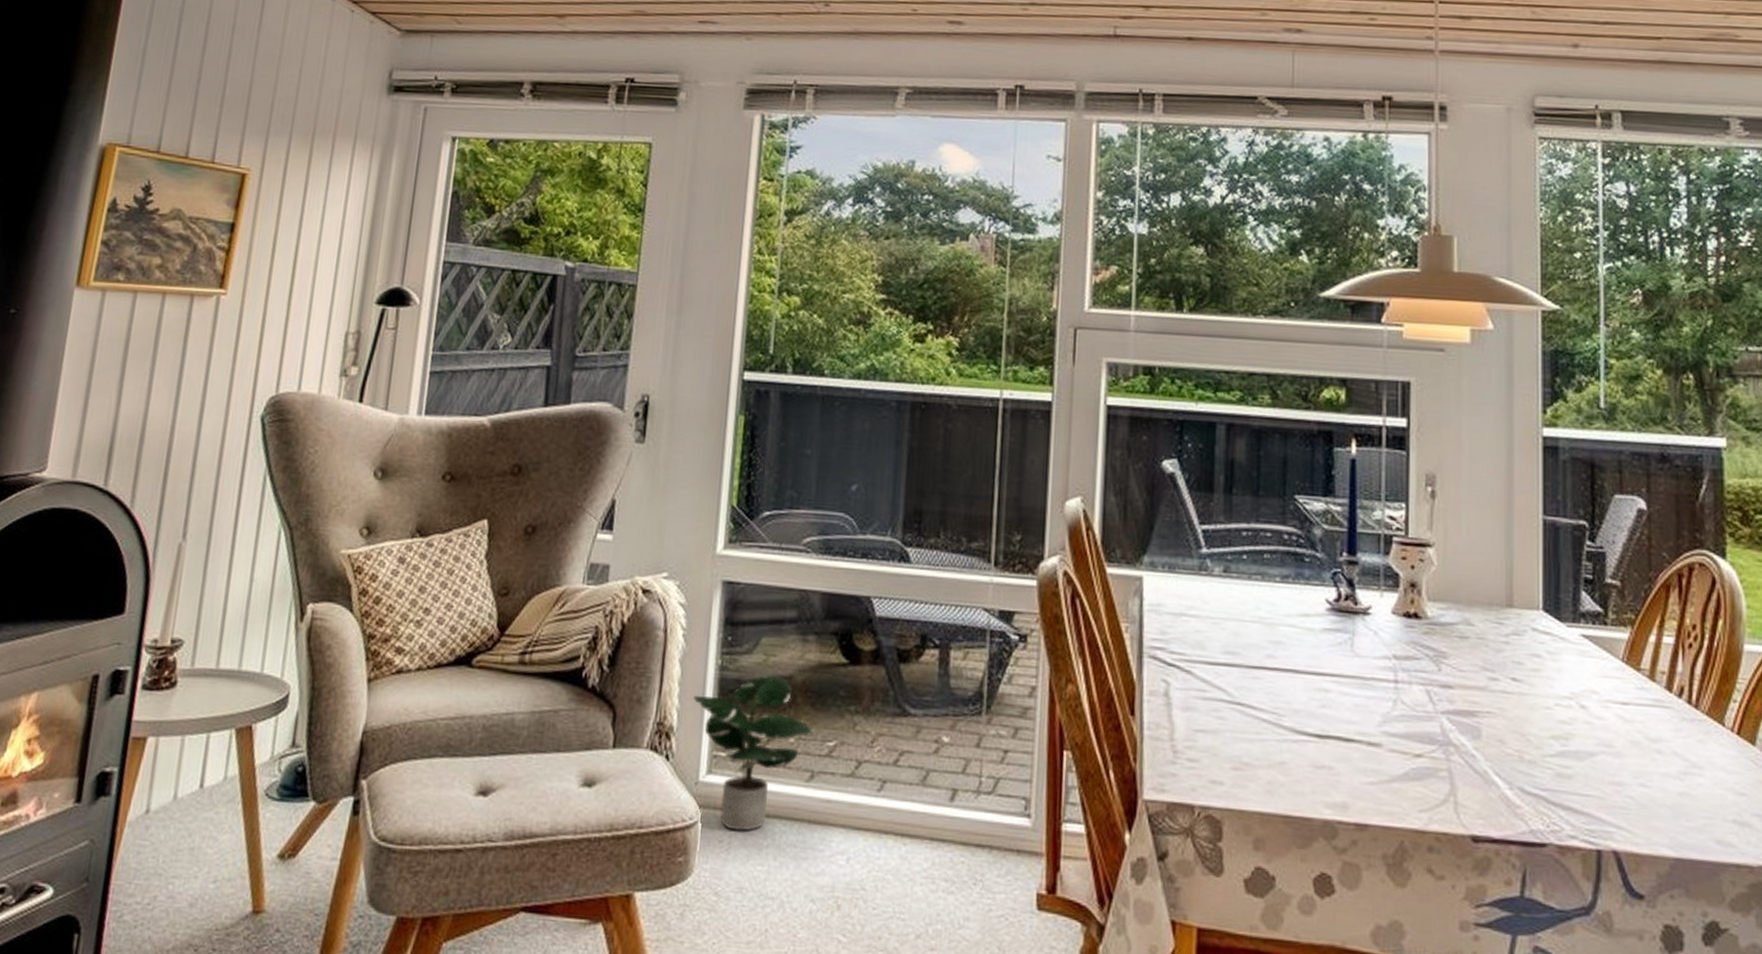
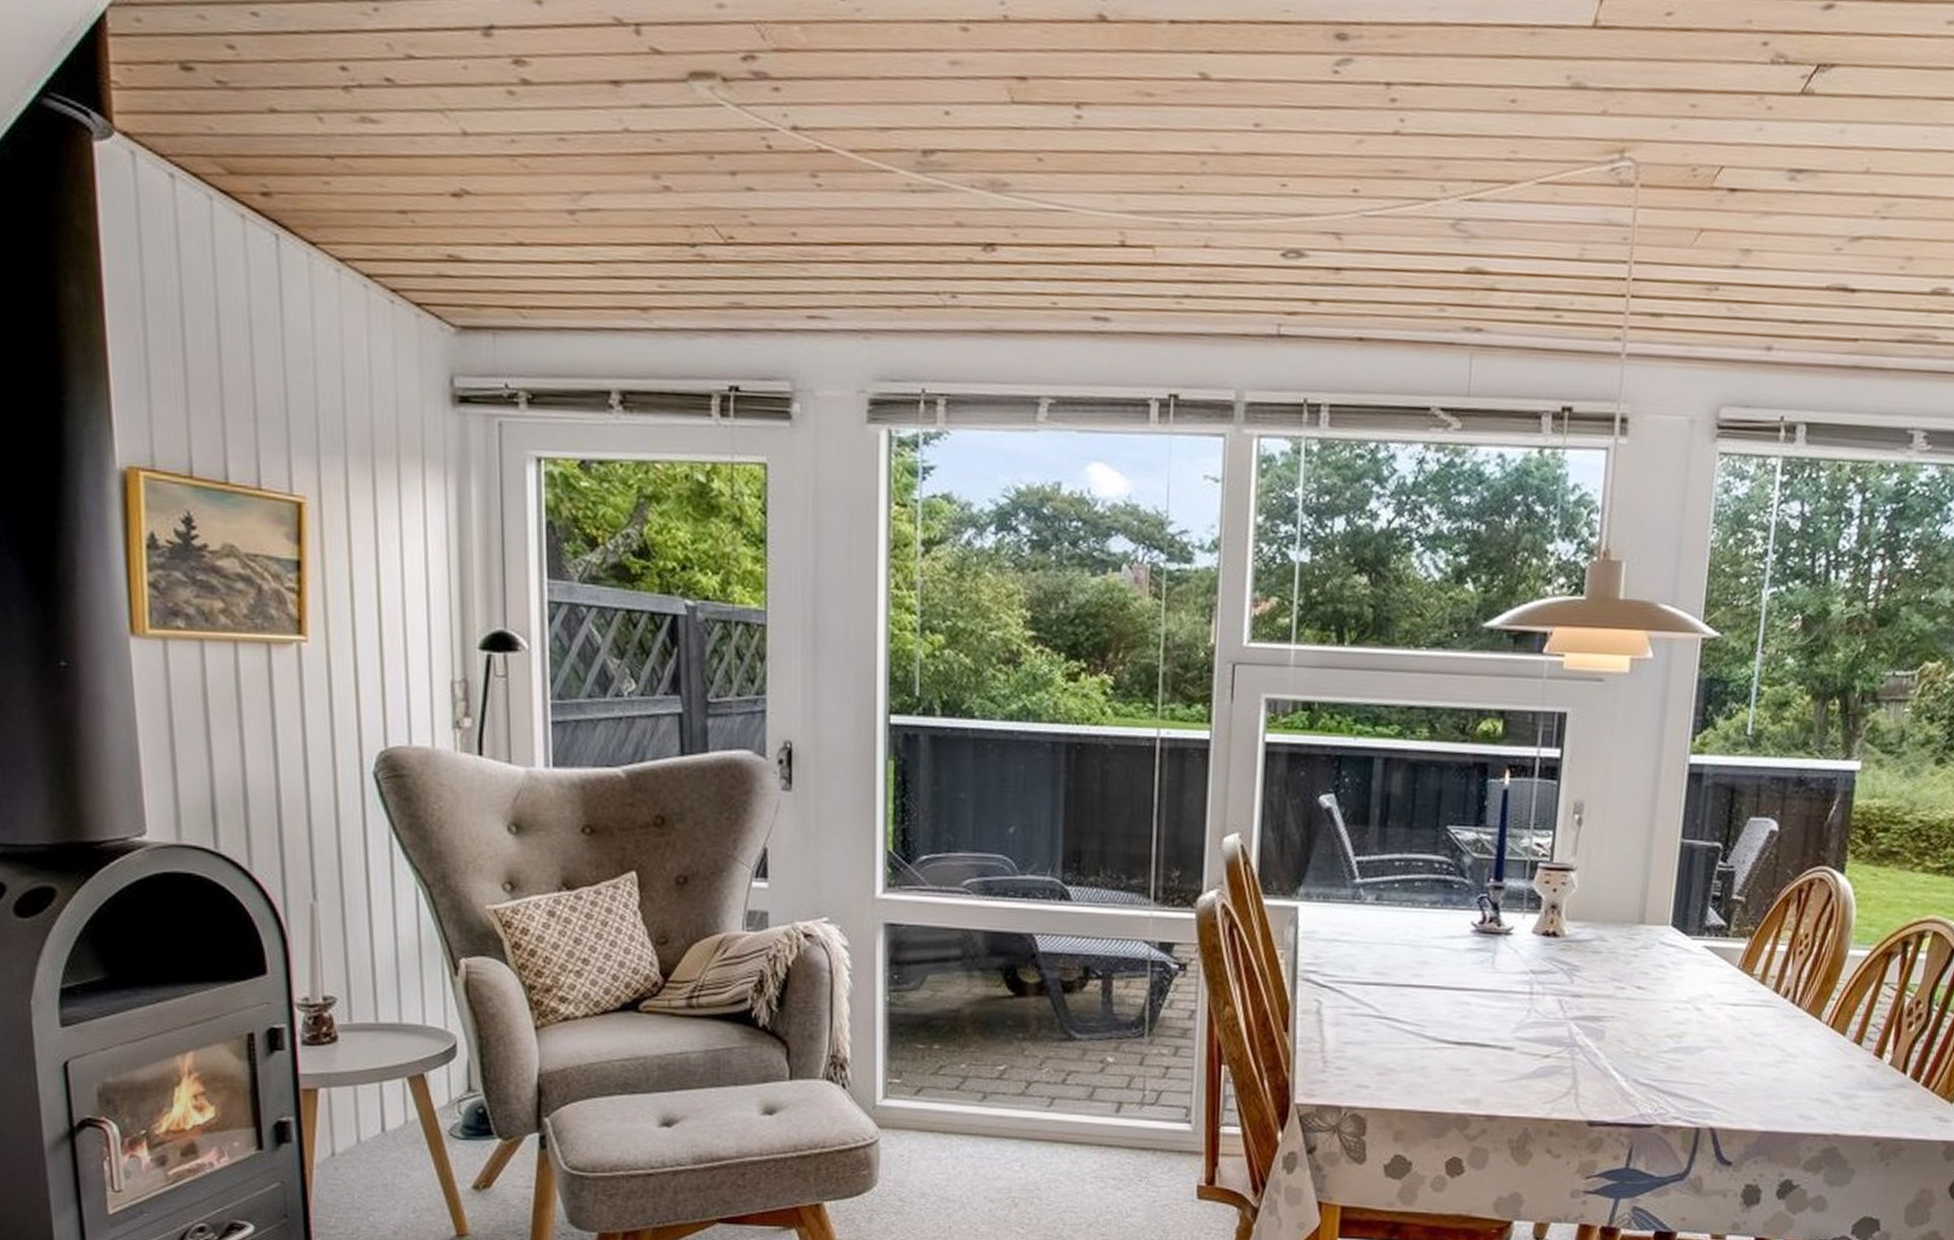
potted plant: present [693,675,815,831] -> none [864,1009,985,1146]

